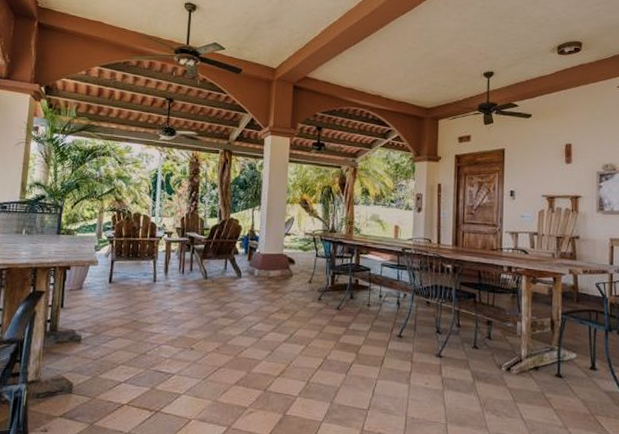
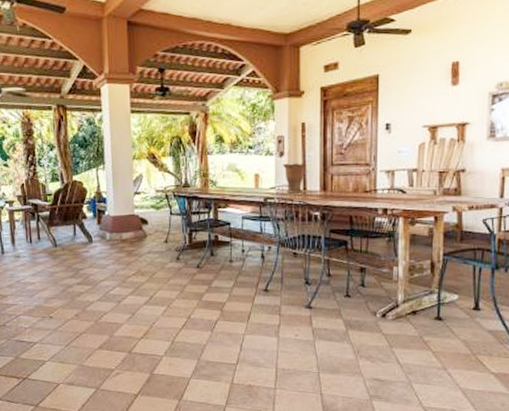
vase: none [420,218,441,246] -> present [283,163,306,193]

